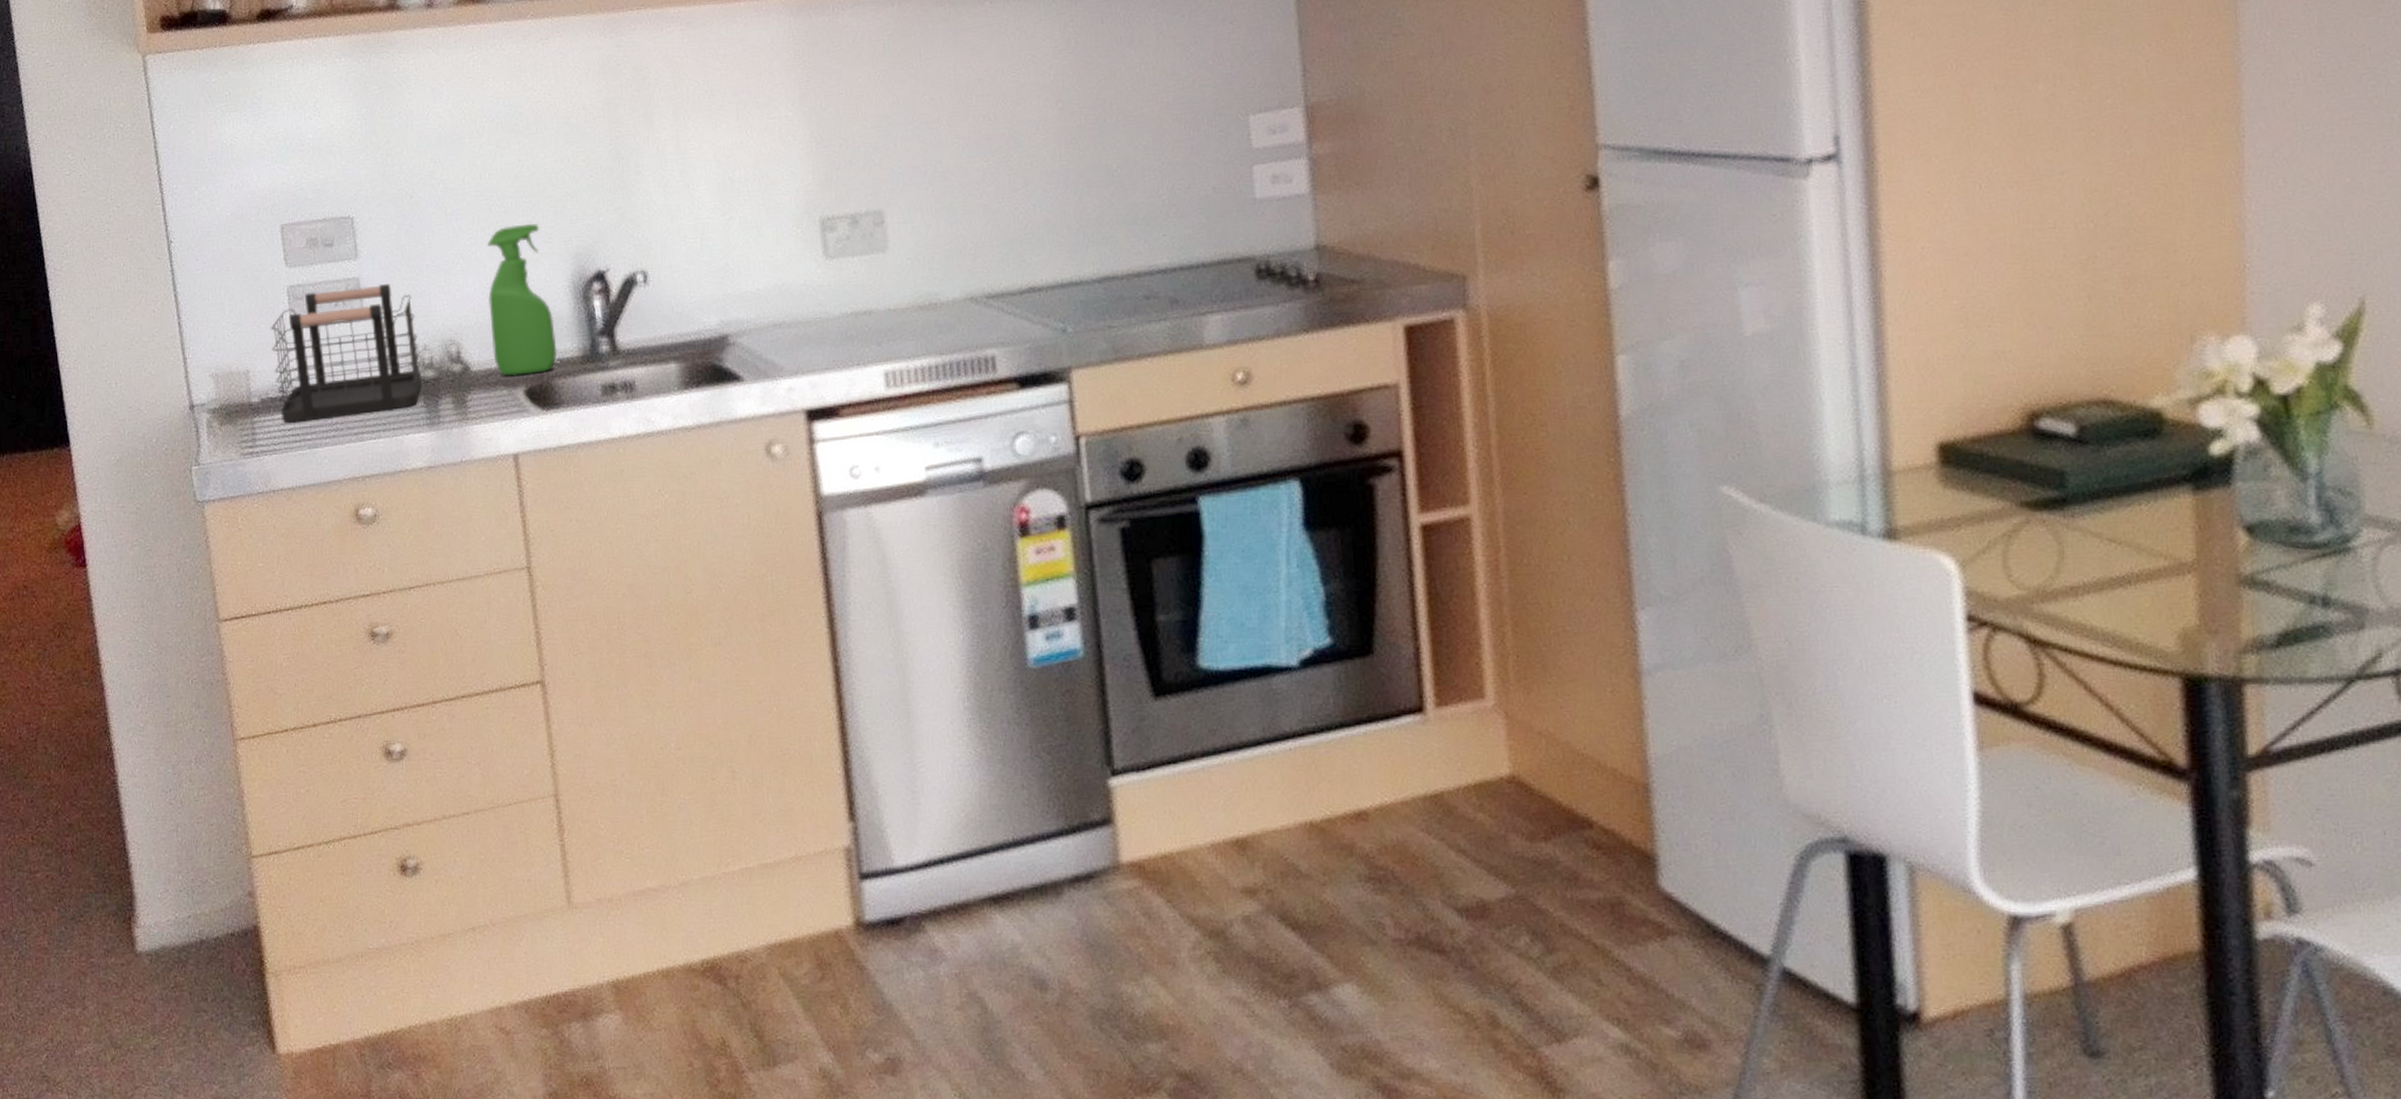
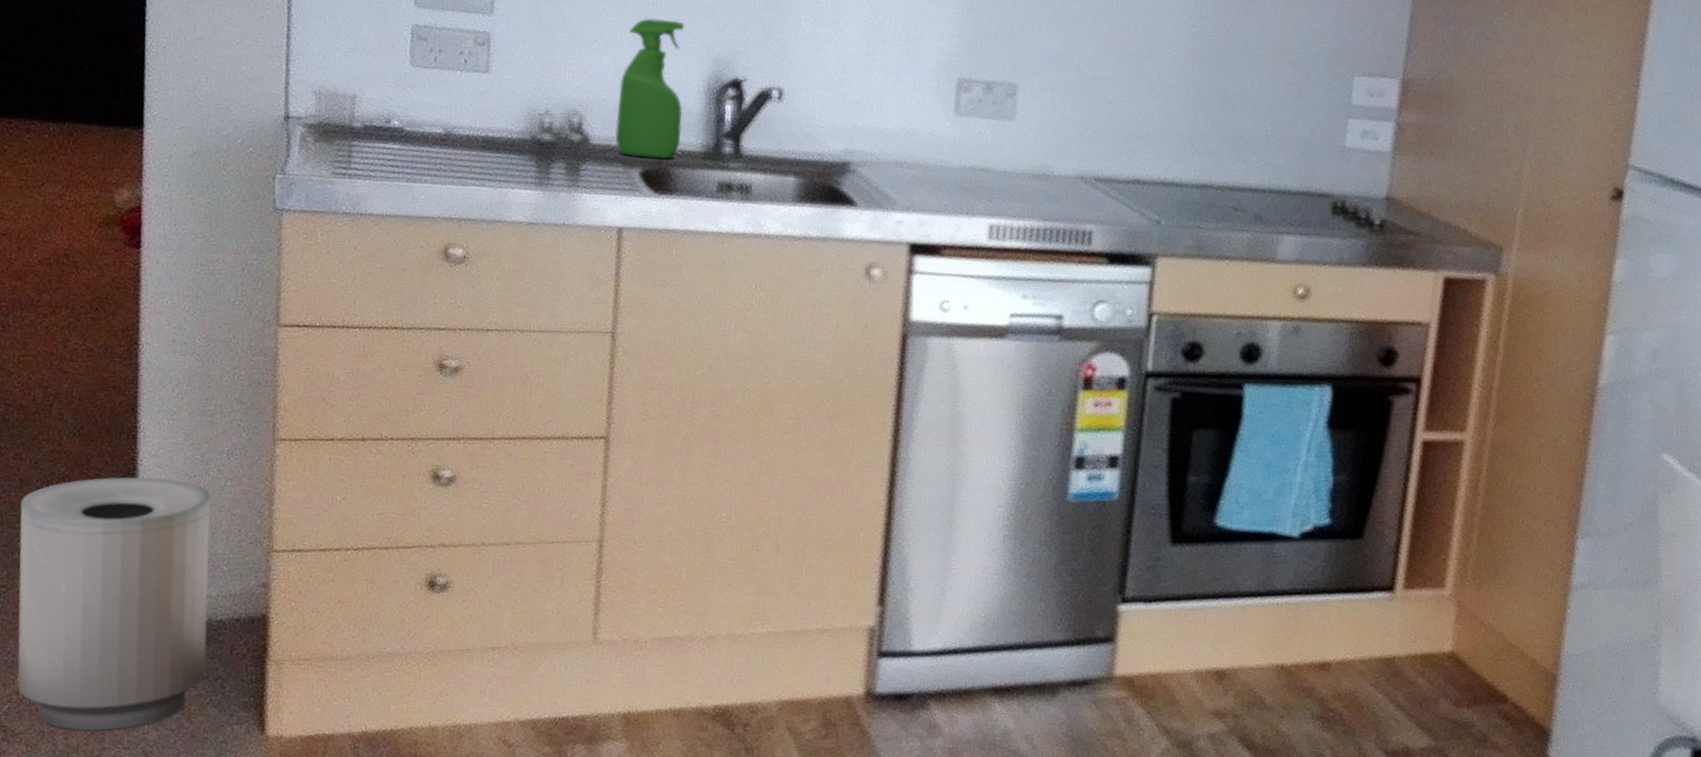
trash can: none [25,797,212,1072] -> present [16,476,211,731]
dish rack: present [270,284,423,422] -> none [382,35,542,164]

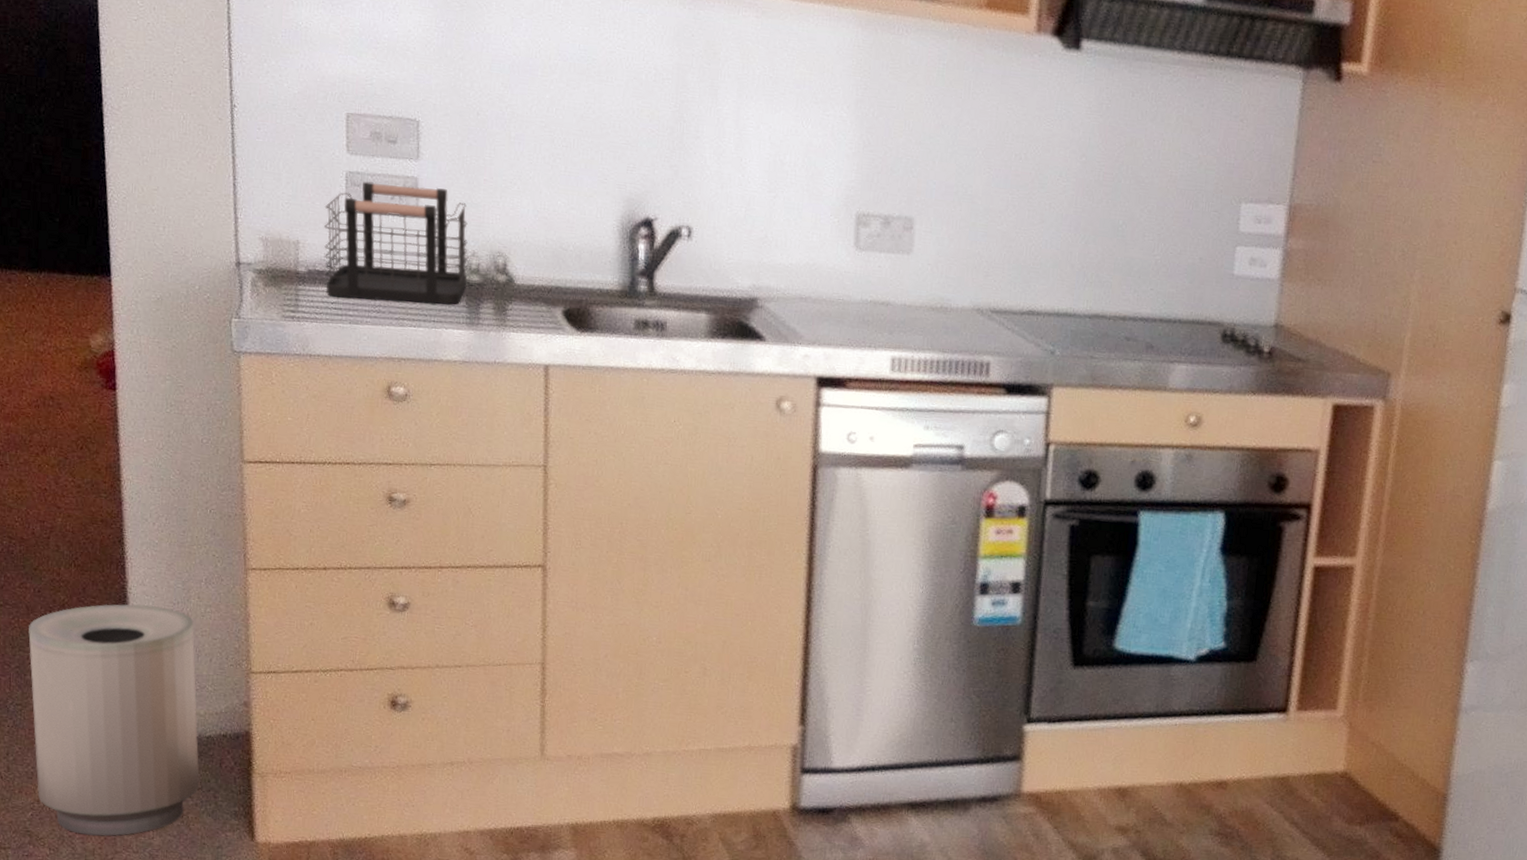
dish rack: none [382,35,542,164] -> present [324,181,468,304]
spray bottle: present [614,18,685,159] -> none [537,160,599,298]

